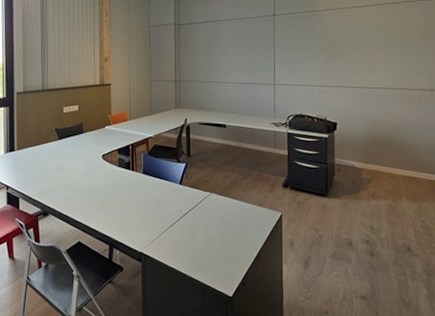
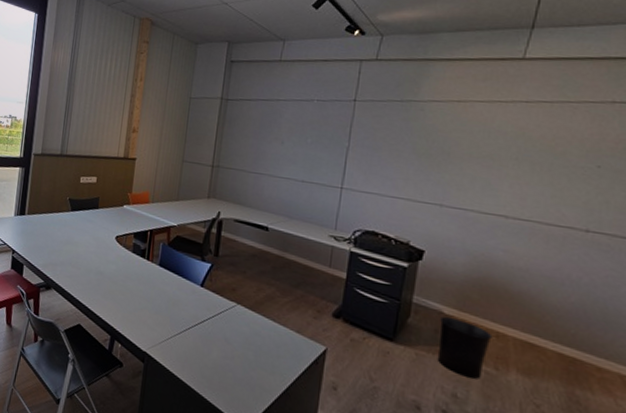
waste bin: none [355,169,389,212] -> present [437,316,493,379]

